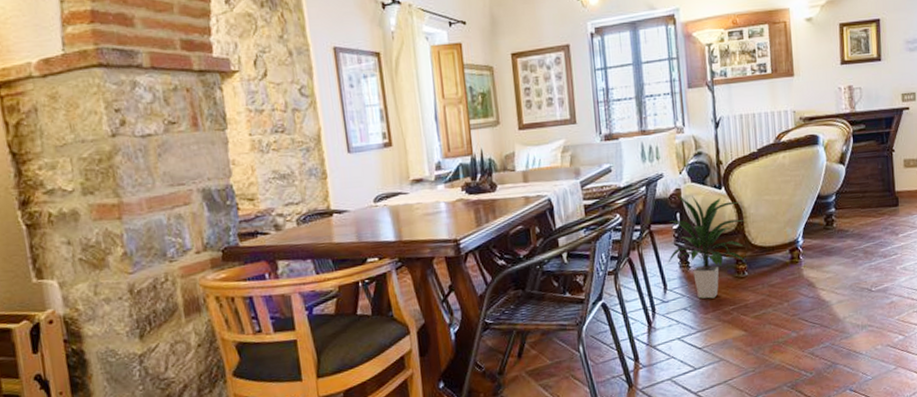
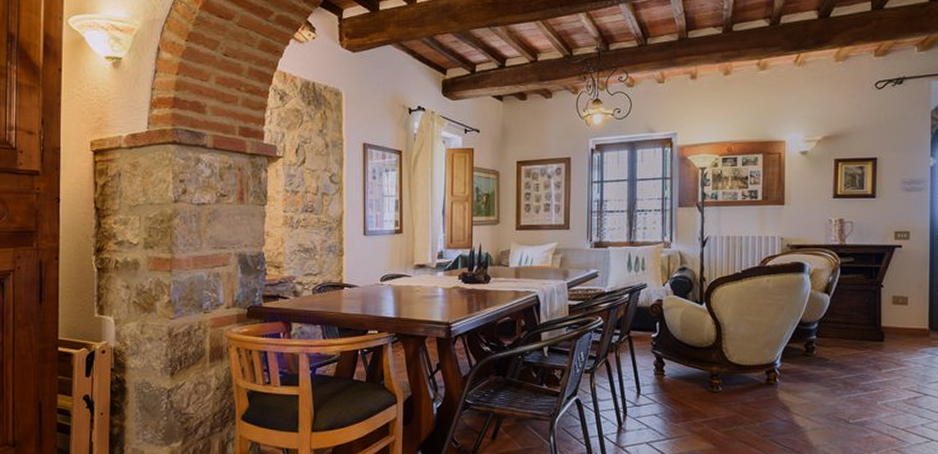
indoor plant: present [668,195,745,299] -> none [643,306,723,409]

